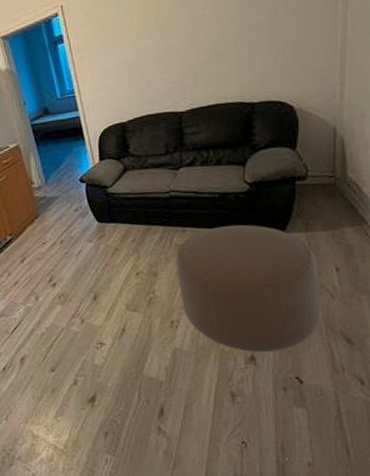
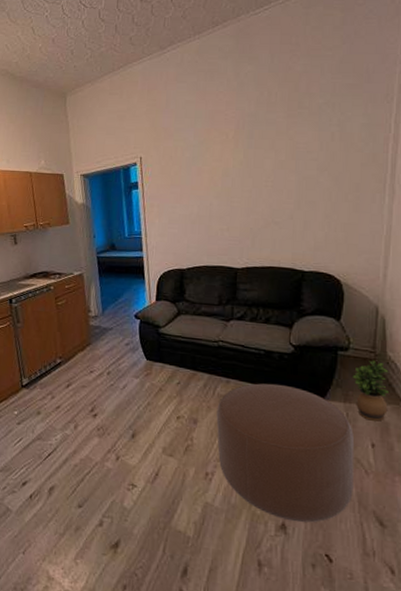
potted plant: none [312,184,352,246] -> present [352,360,390,422]

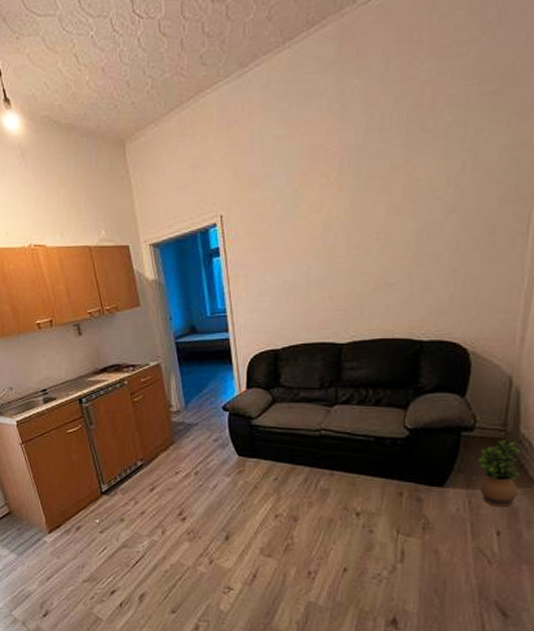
ottoman: present [216,383,355,523] -> none [319,473,477,617]

